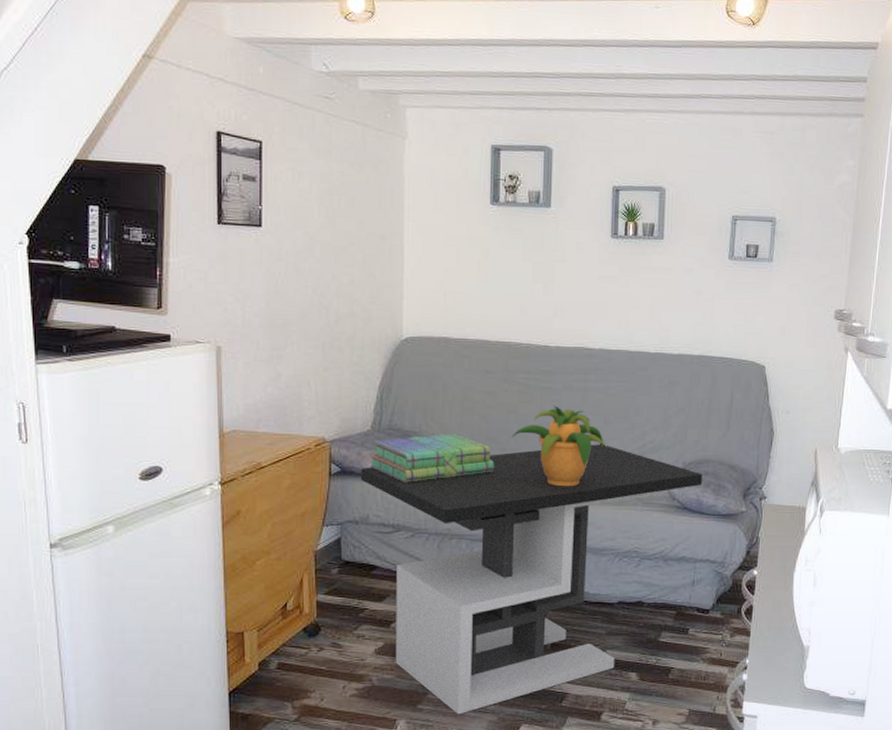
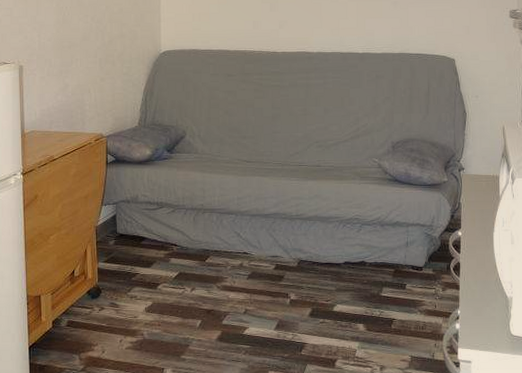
coffee table: present [360,444,703,715] -> none [131,129,409,364]
stack of books: present [370,434,494,482] -> none [138,126,237,167]
potted plant: present [511,405,608,487] -> none [249,100,329,166]

